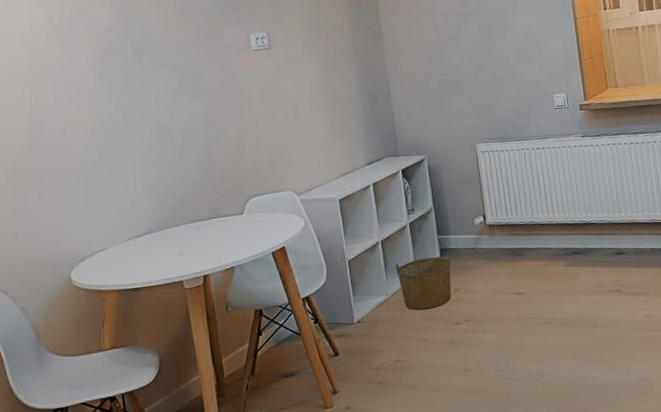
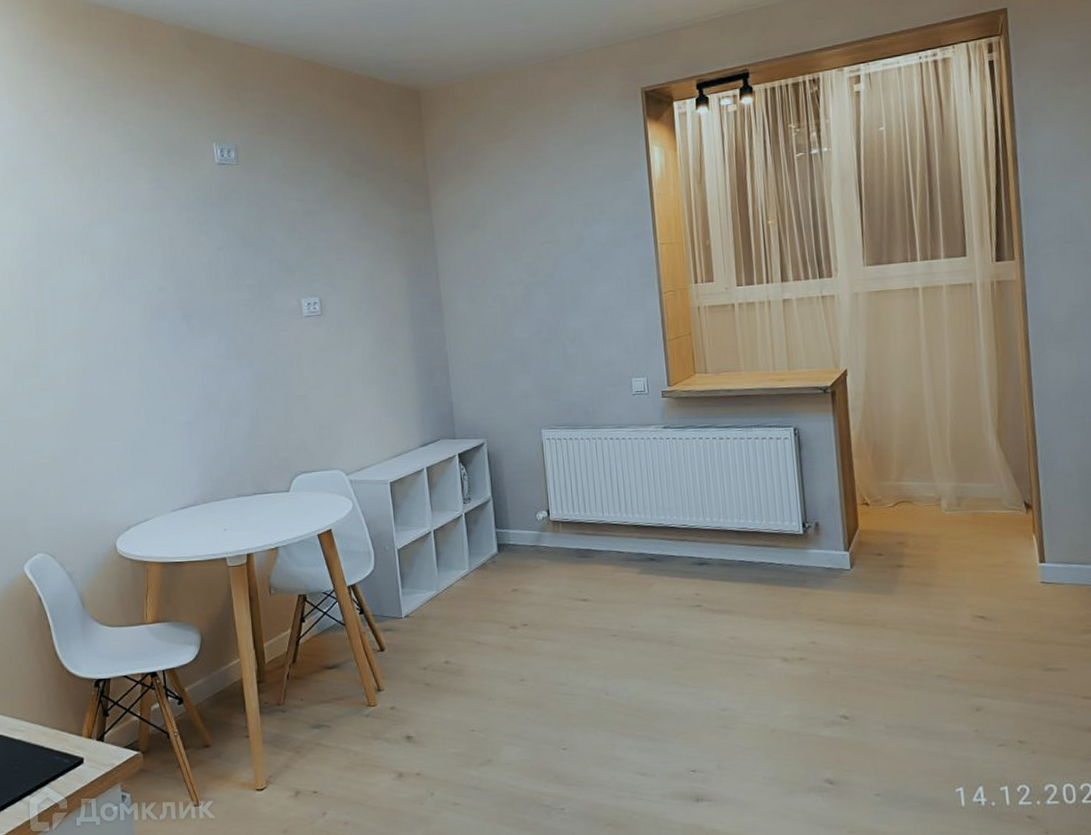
basket: present [395,256,452,311] -> none [448,552,509,610]

